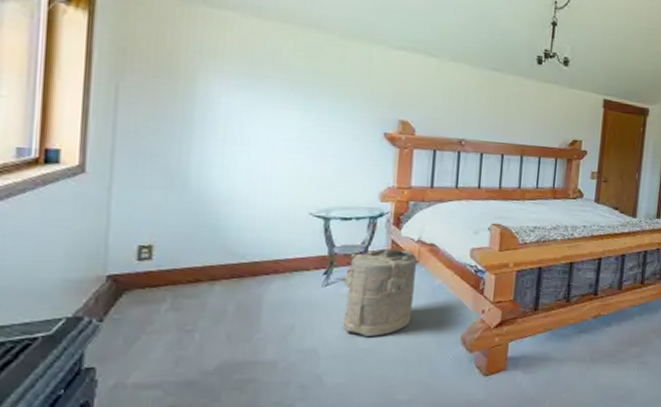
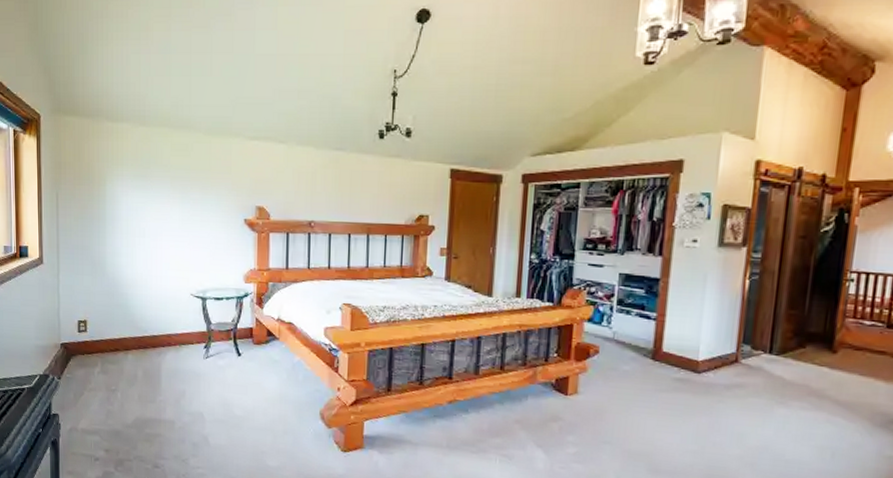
laundry hamper: present [332,248,418,336] -> none [211,325,278,406]

